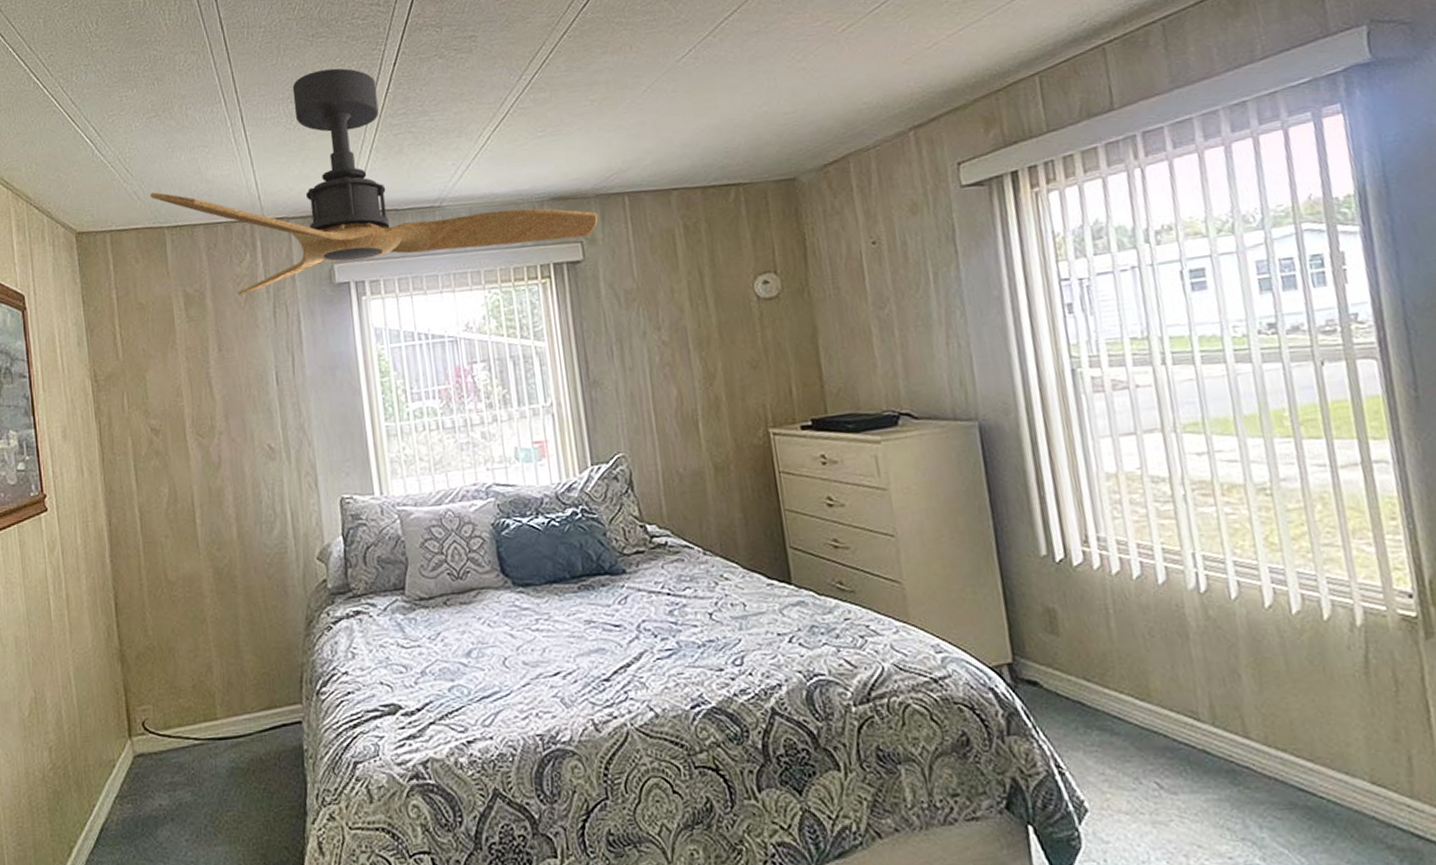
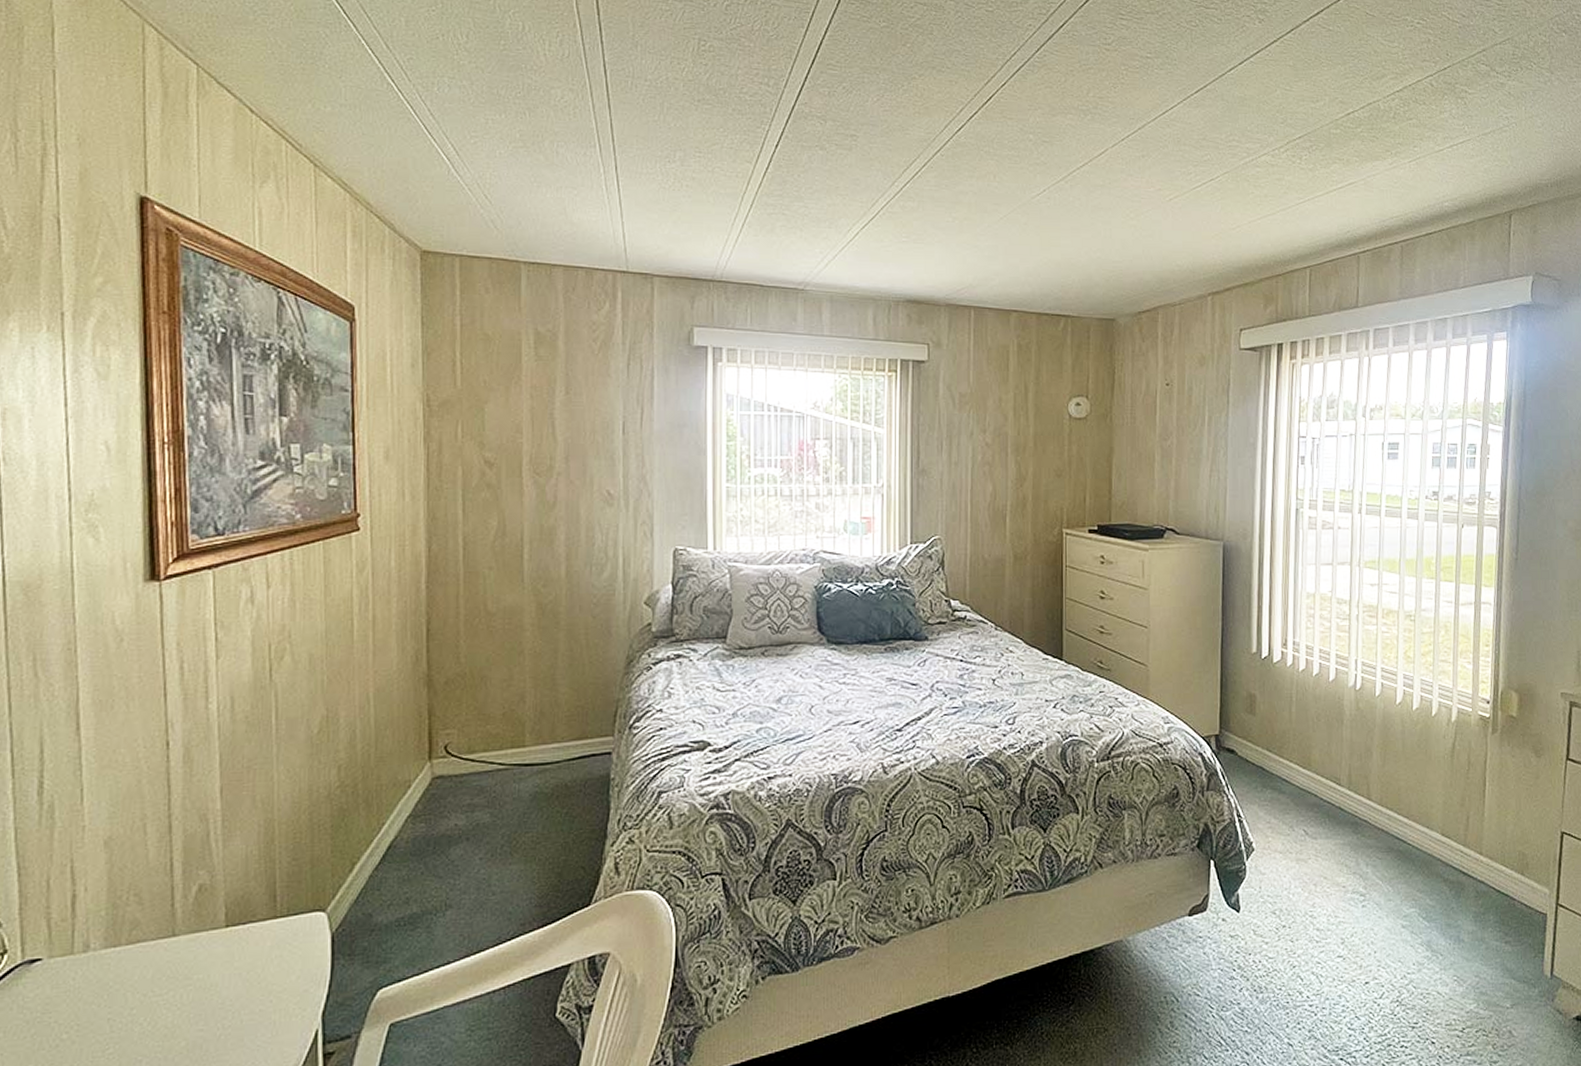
ceiling fan: present [150,68,599,295] -> none [509,136,946,342]

